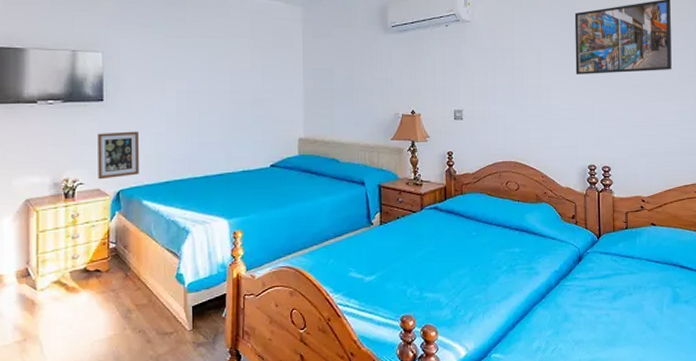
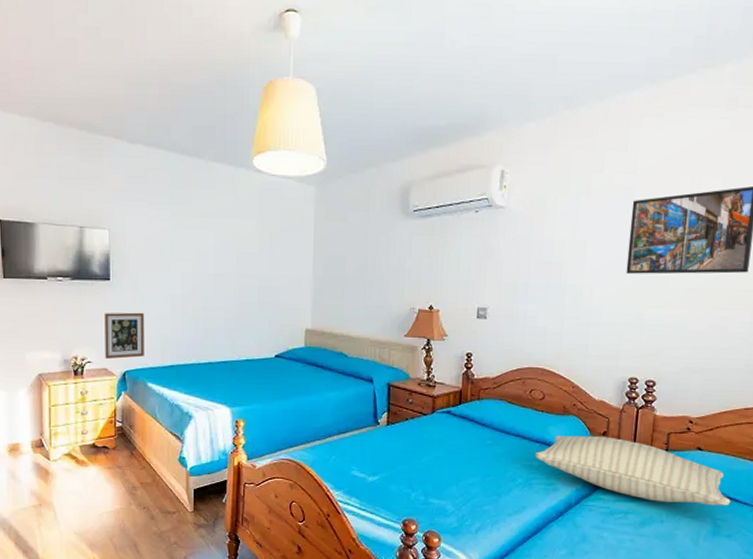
pillow: none [515,220,684,276] -> present [535,435,731,506]

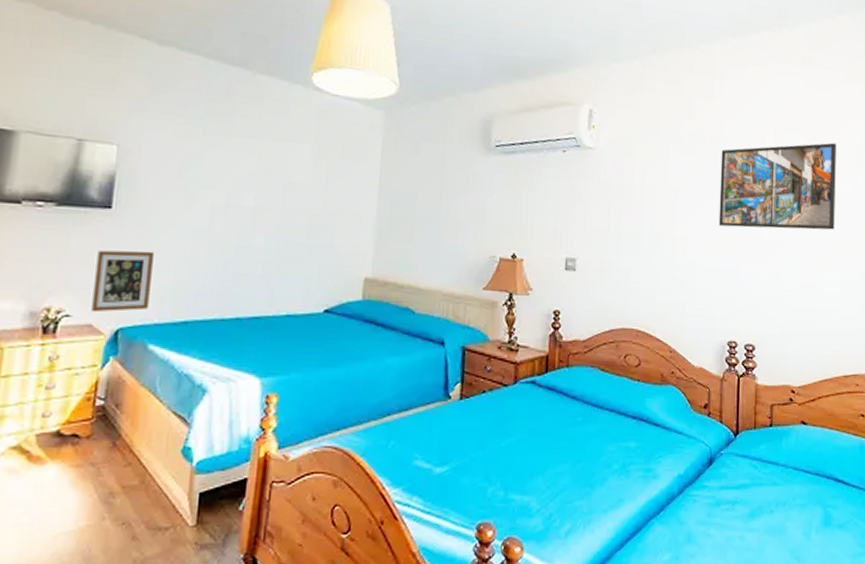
pillow: present [535,435,731,506] -> none [631,409,839,490]

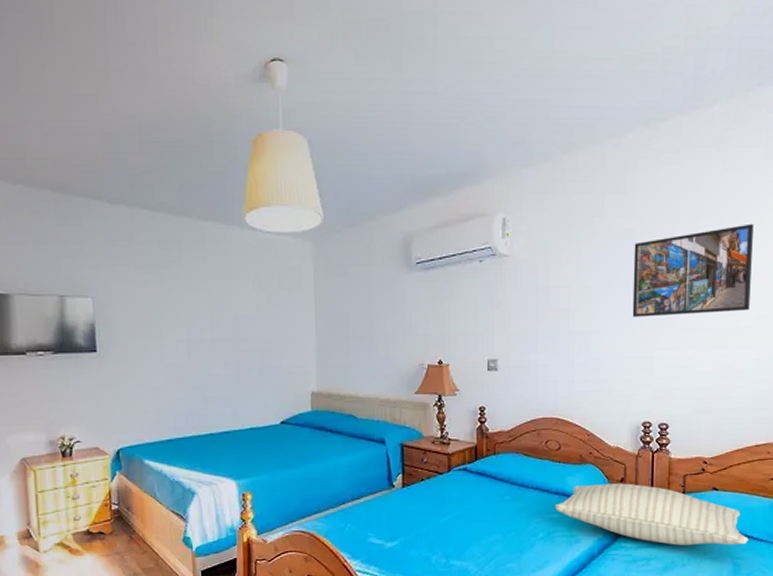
picture frame: present [91,250,154,313] -> none [92,384,139,438]
pillow: none [631,409,839,490] -> present [554,483,748,546]

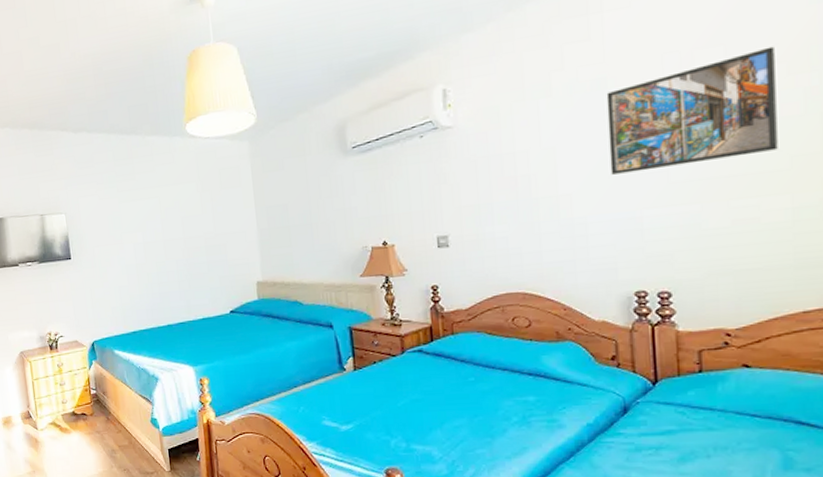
pillow: present [554,483,748,546] -> none [528,361,803,434]

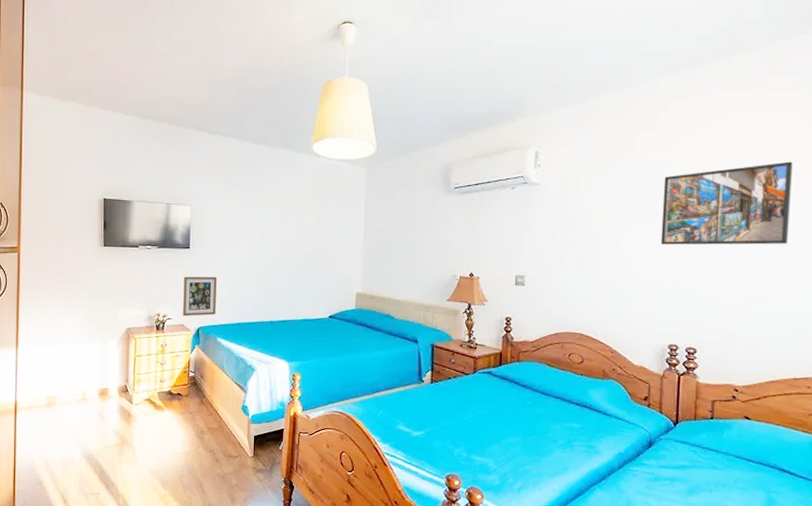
picture frame: none [70,285,109,332] -> present [183,276,217,317]

